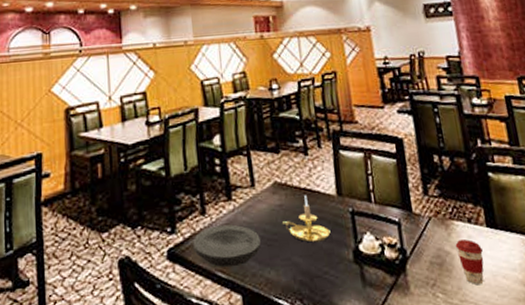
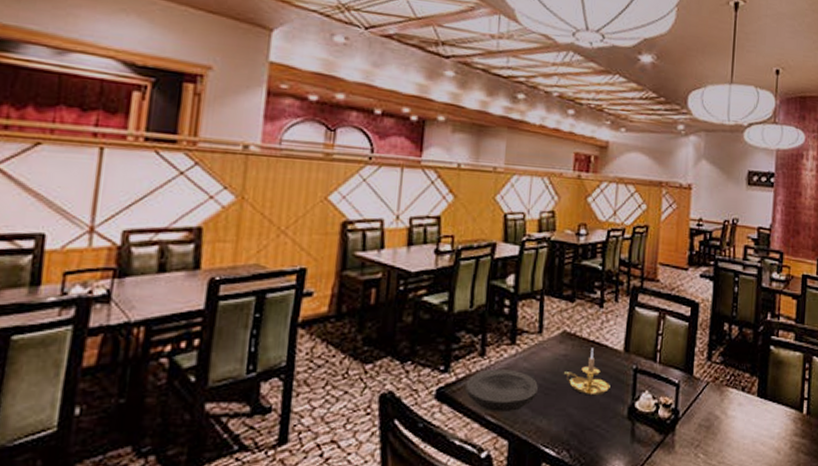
coffee cup: present [455,238,484,284] -> none [725,405,749,448]

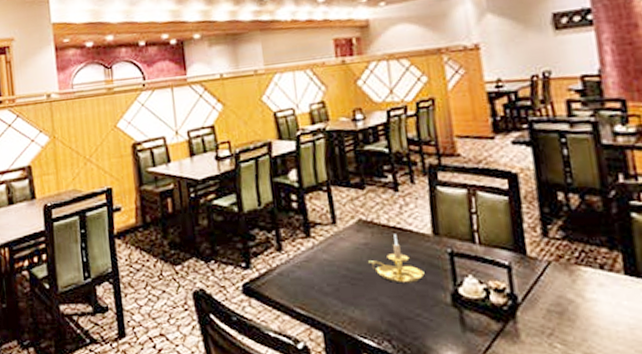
plate: present [465,369,538,411] -> none [269,262,344,303]

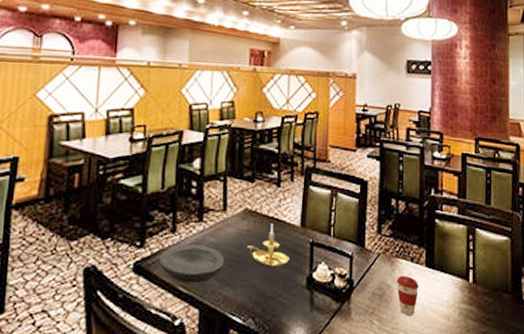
plate: none [269,262,344,303] -> present [159,244,224,282]
coffee cup: none [581,286,619,337] -> present [396,275,418,315]

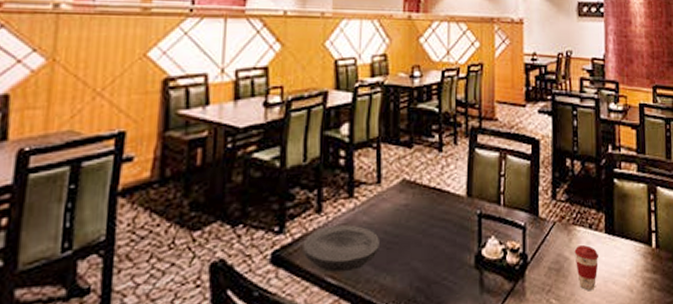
candle holder: present [247,223,290,267] -> none [406,195,455,246]

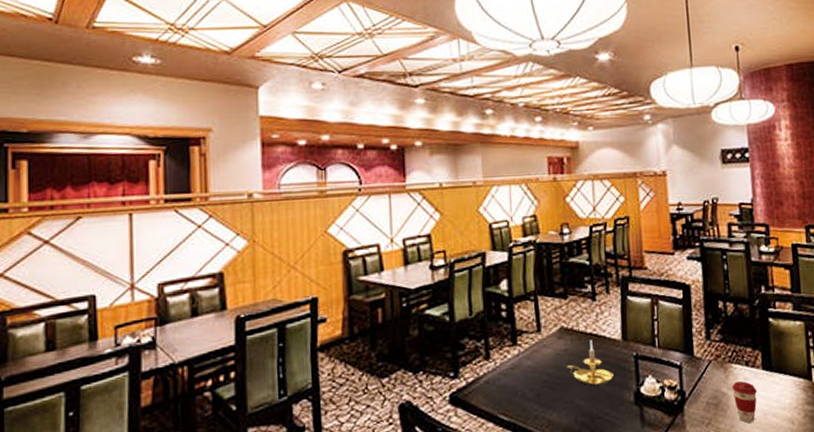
plate: present [303,225,379,272] -> none [476,369,544,410]
candle holder: none [406,195,455,246] -> present [567,340,614,386]

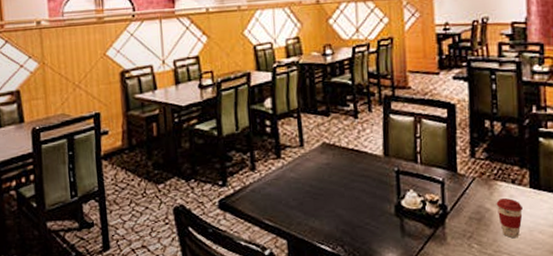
candle holder: present [567,340,614,386] -> none [329,155,375,197]

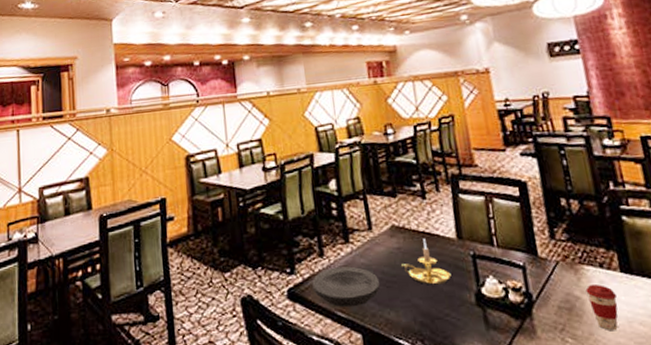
plate: none [243,180,307,216] -> present [312,266,380,307]
candle holder: none [329,155,375,197] -> present [401,238,451,285]

